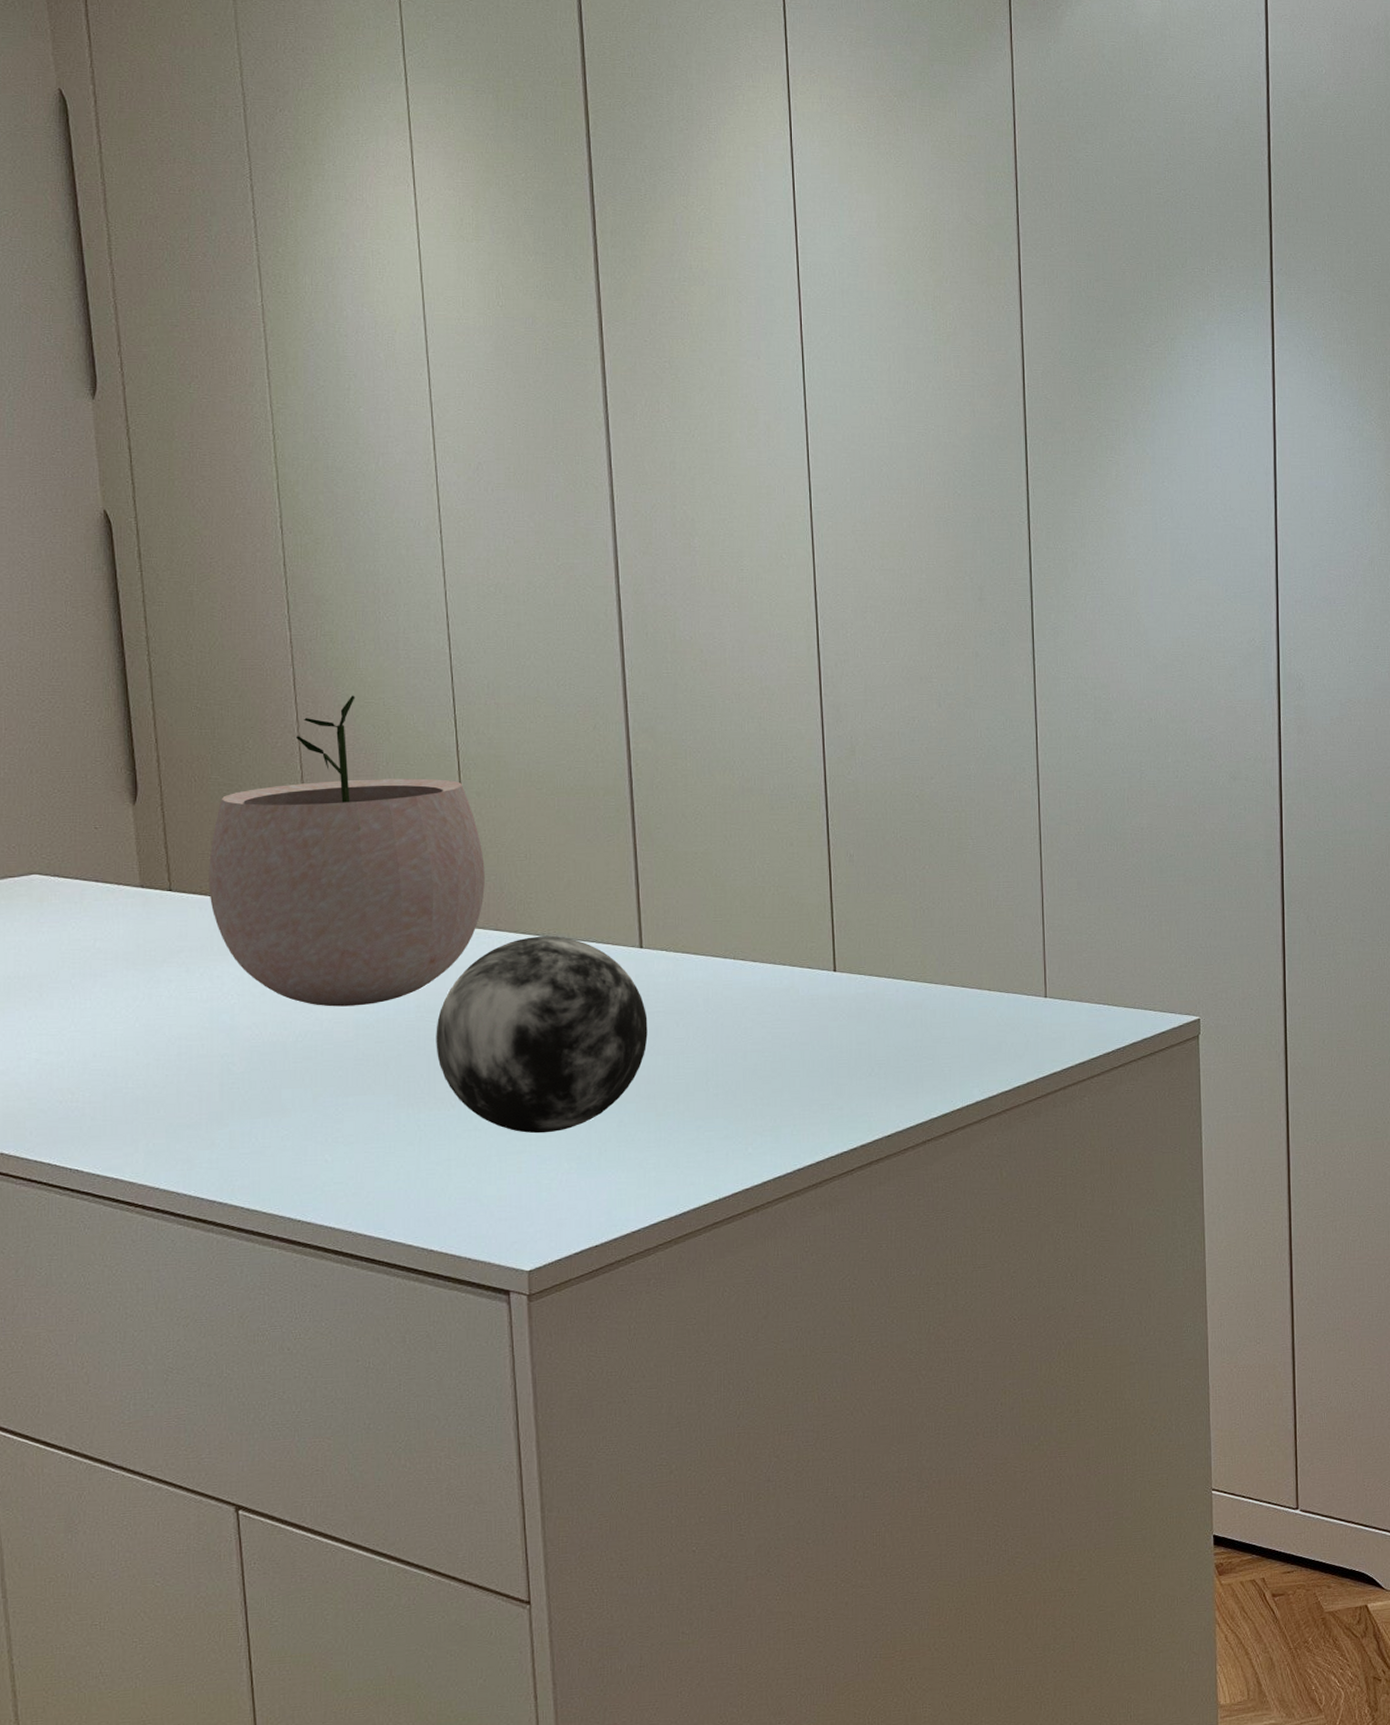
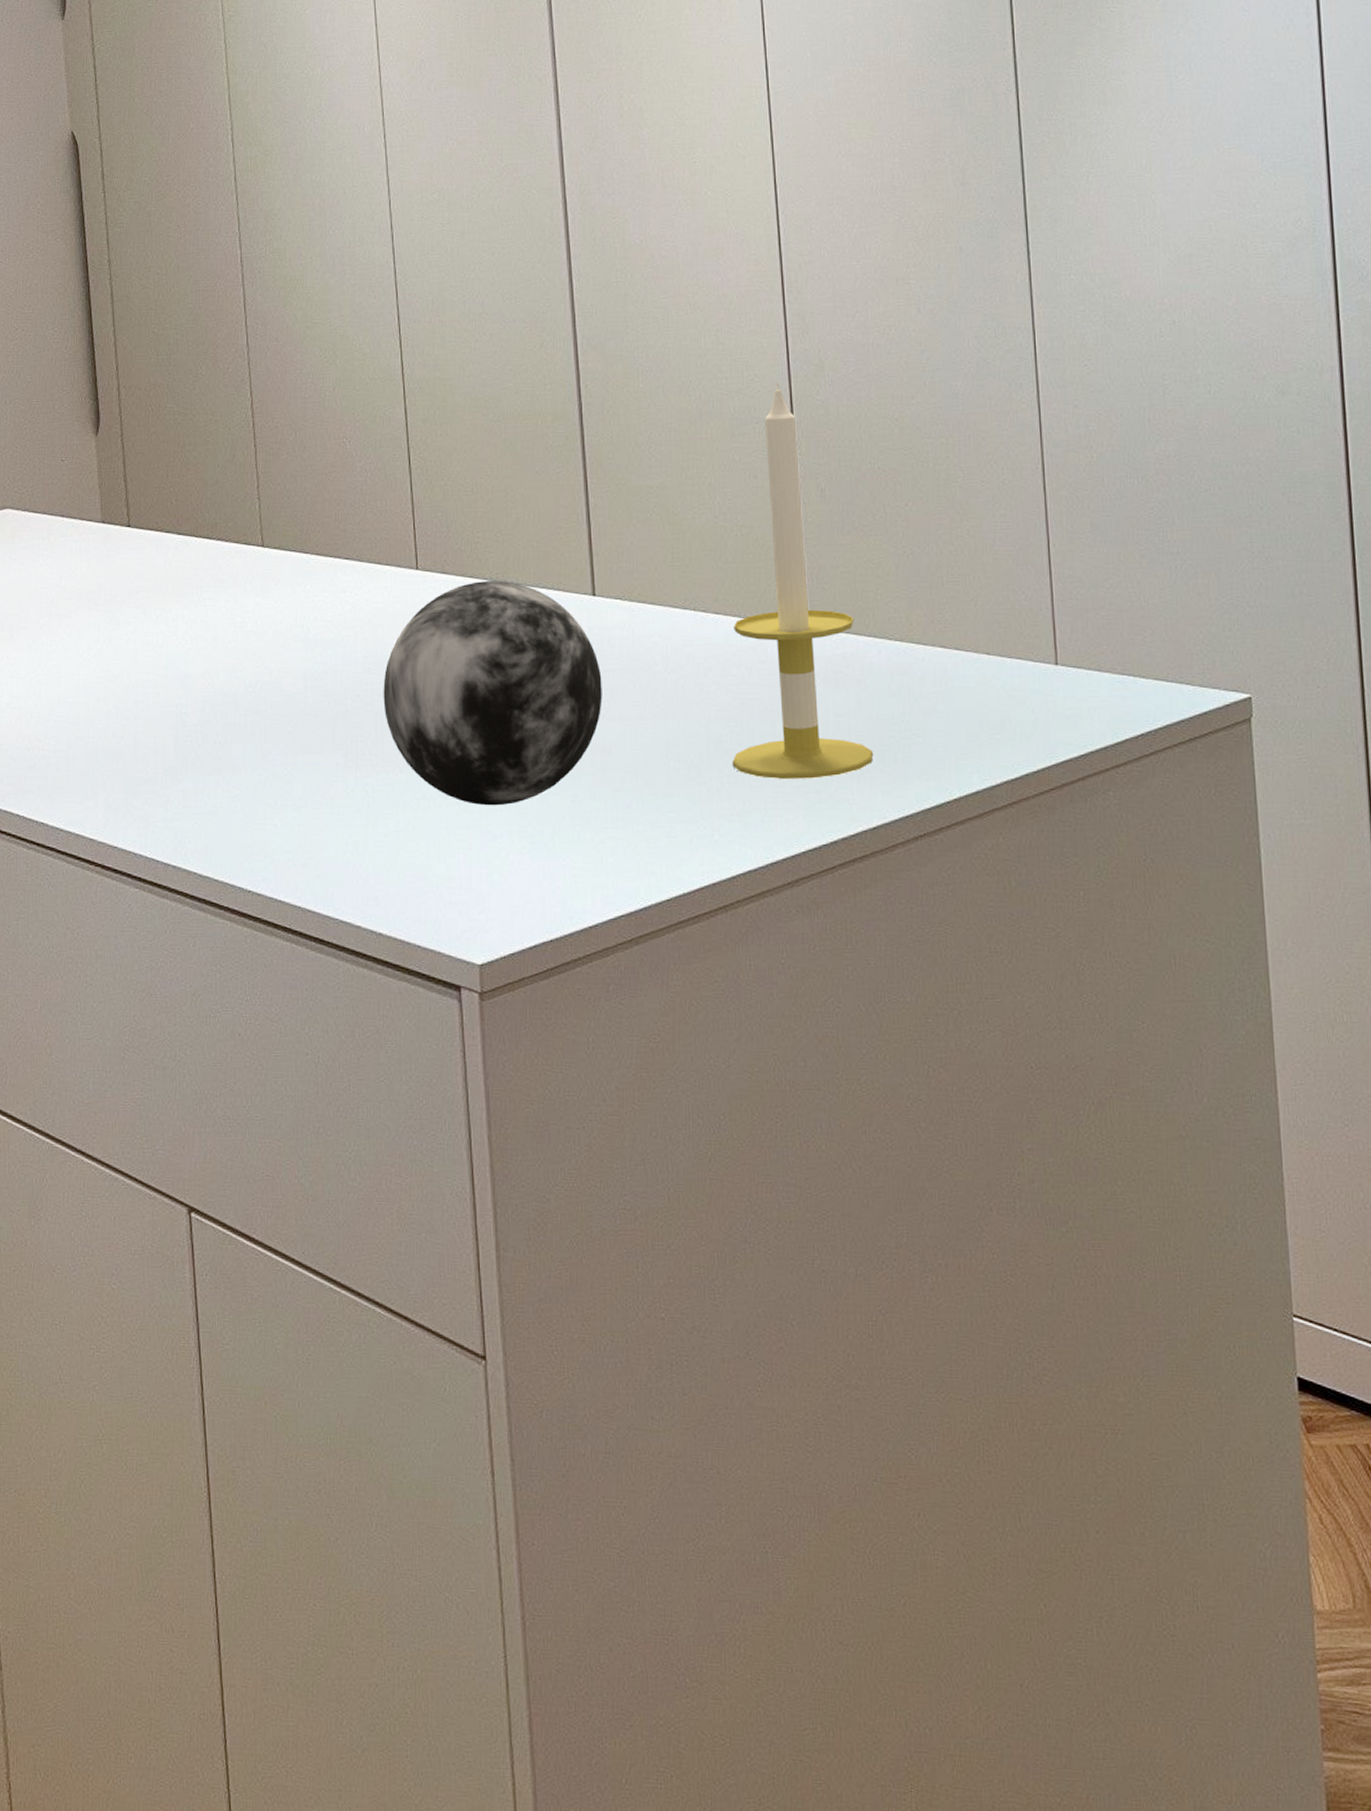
plant pot: present [209,695,485,1007] -> none [164,316,431,655]
candle: none [766,763,890,1099] -> present [732,381,874,779]

